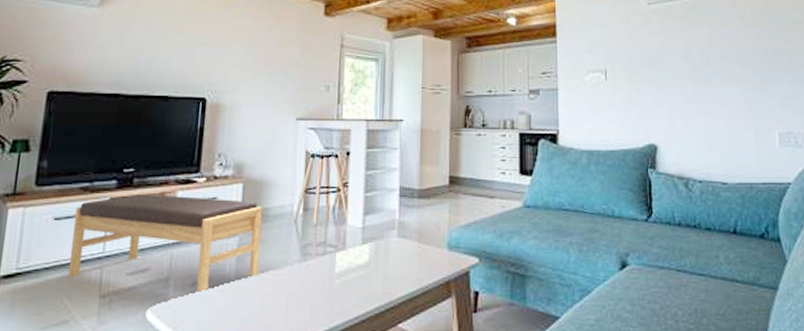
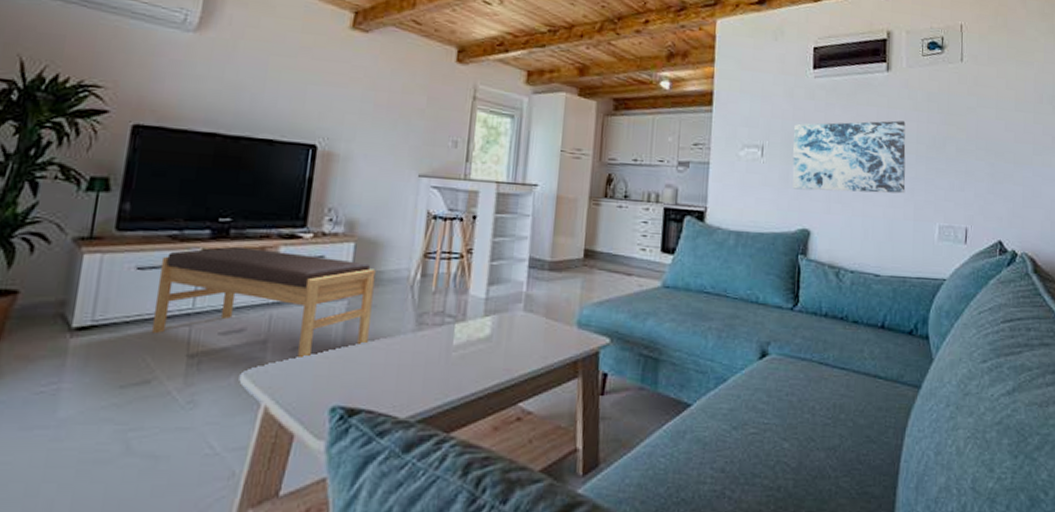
wall art: none [633,38,743,108] -> present [792,120,906,194]

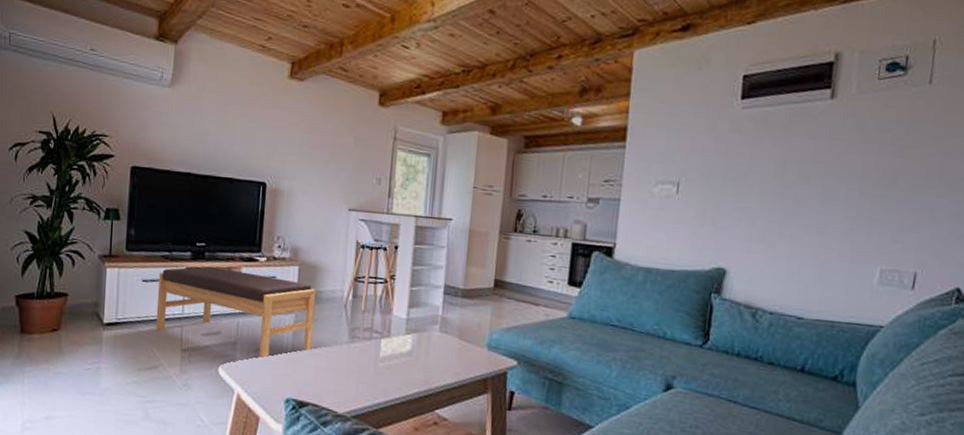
wall art: present [792,120,906,194] -> none [709,154,850,234]

